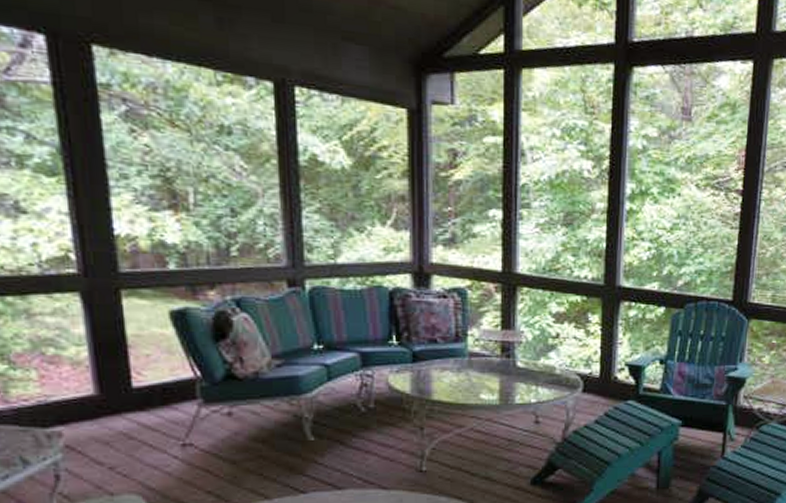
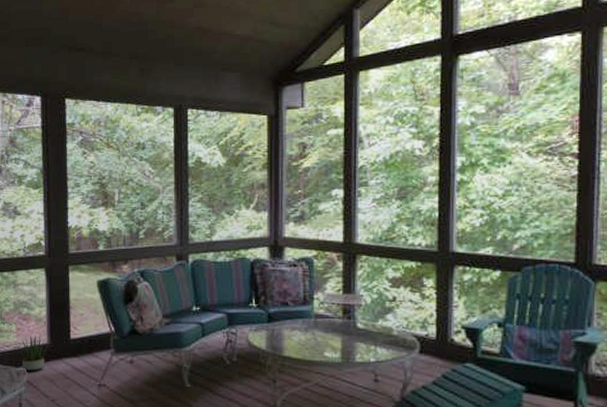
potted plant: none [37,382,104,432] -> present [14,333,53,371]

